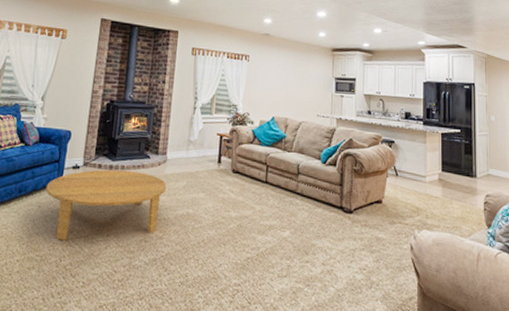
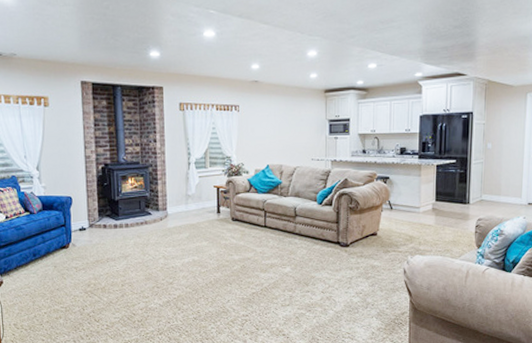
coffee table: present [45,169,167,241] -> none [58,227,171,293]

